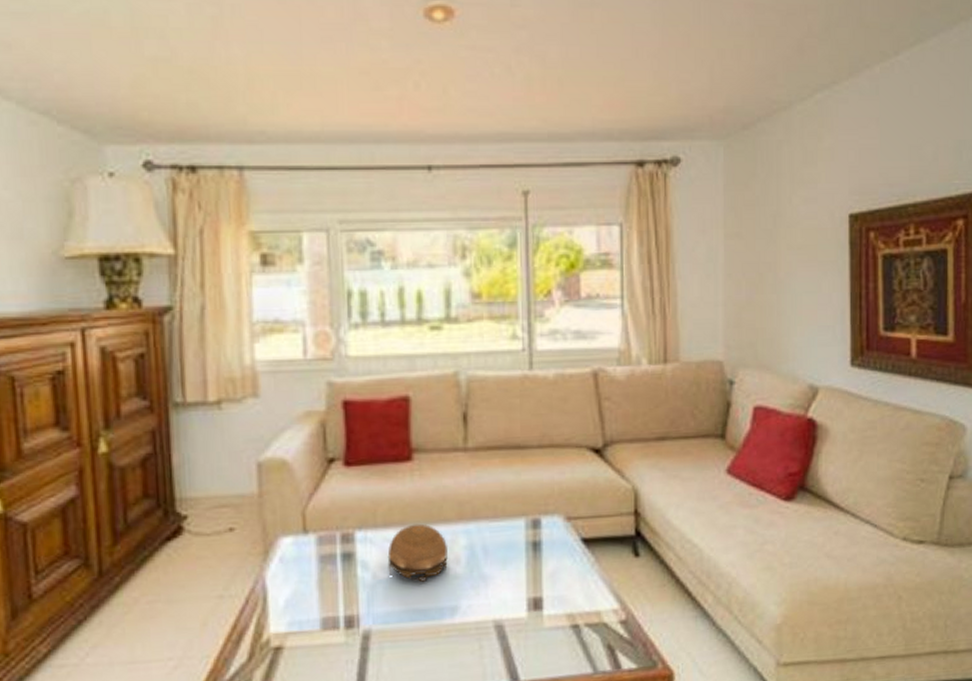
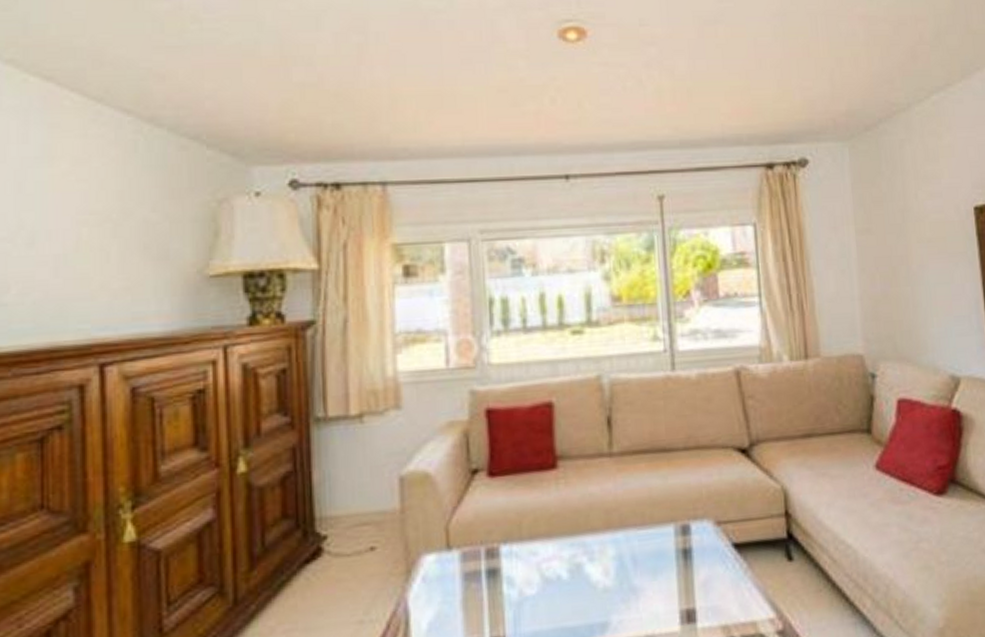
decorative bowl: present [387,523,448,583] -> none [534,534,596,598]

